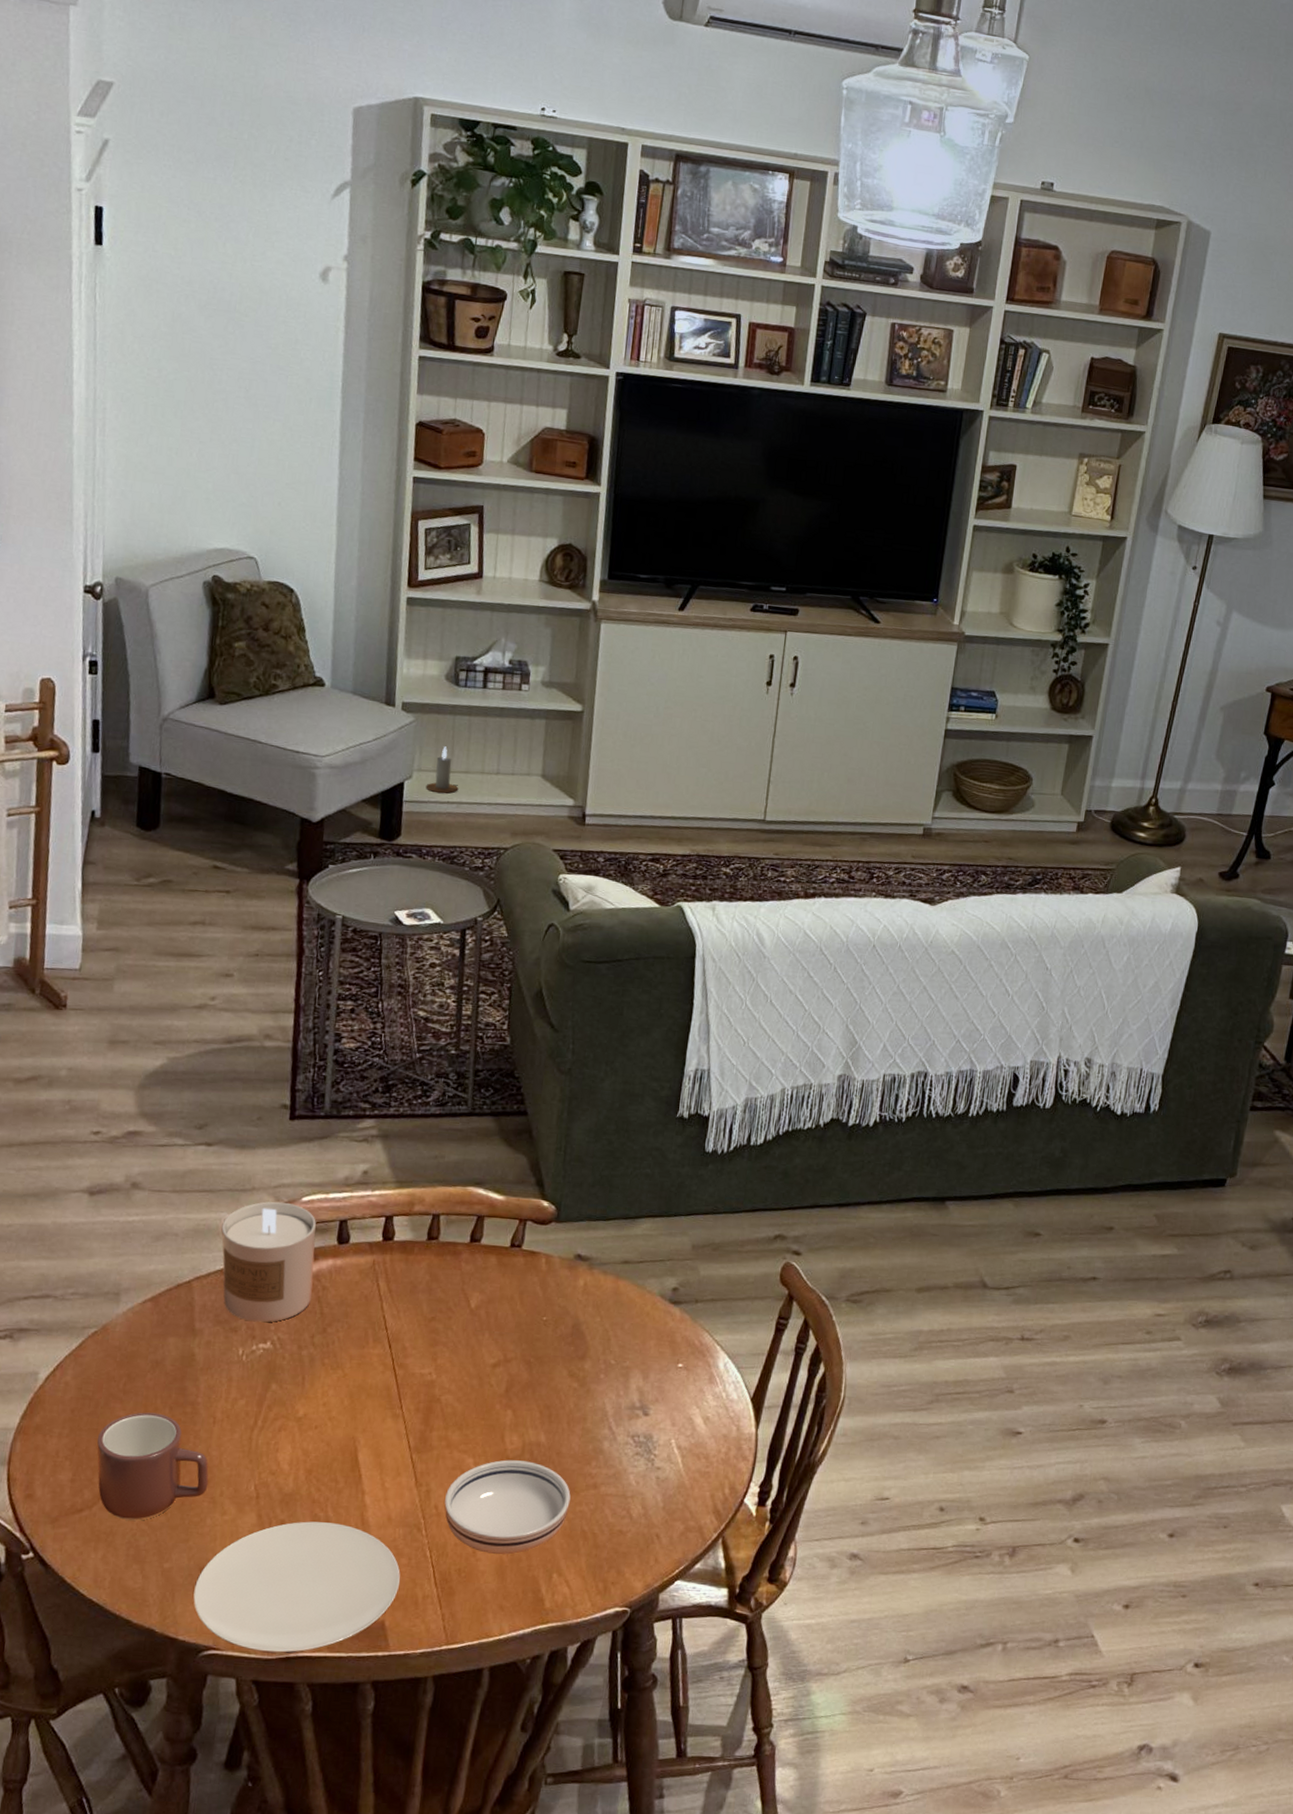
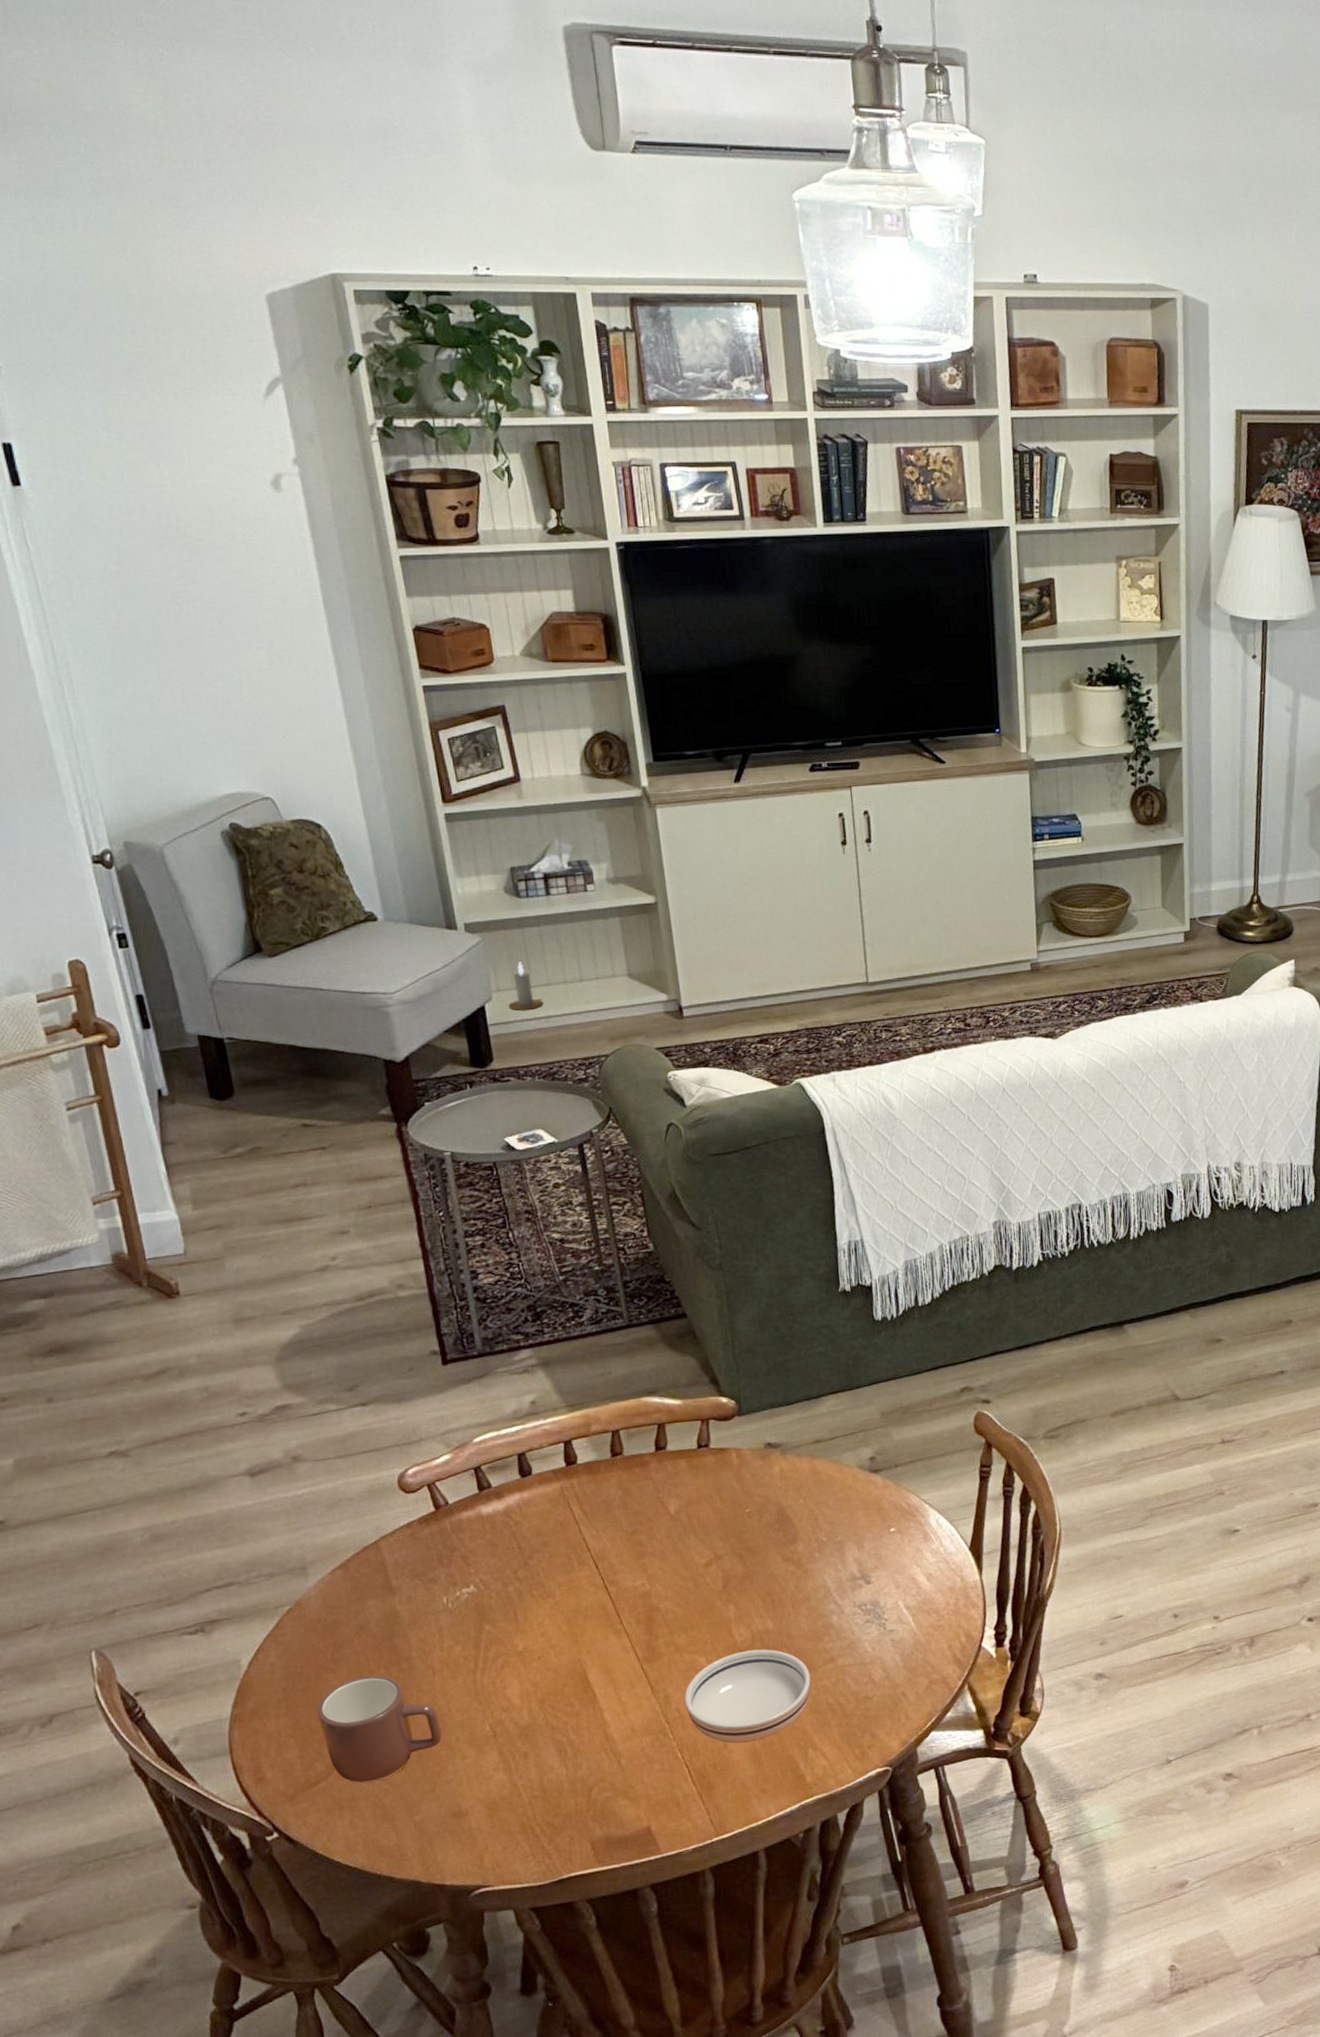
plate: present [193,1521,401,1654] -> none [451,1744,658,1881]
candle: present [221,1201,317,1323] -> none [396,1446,506,1570]

